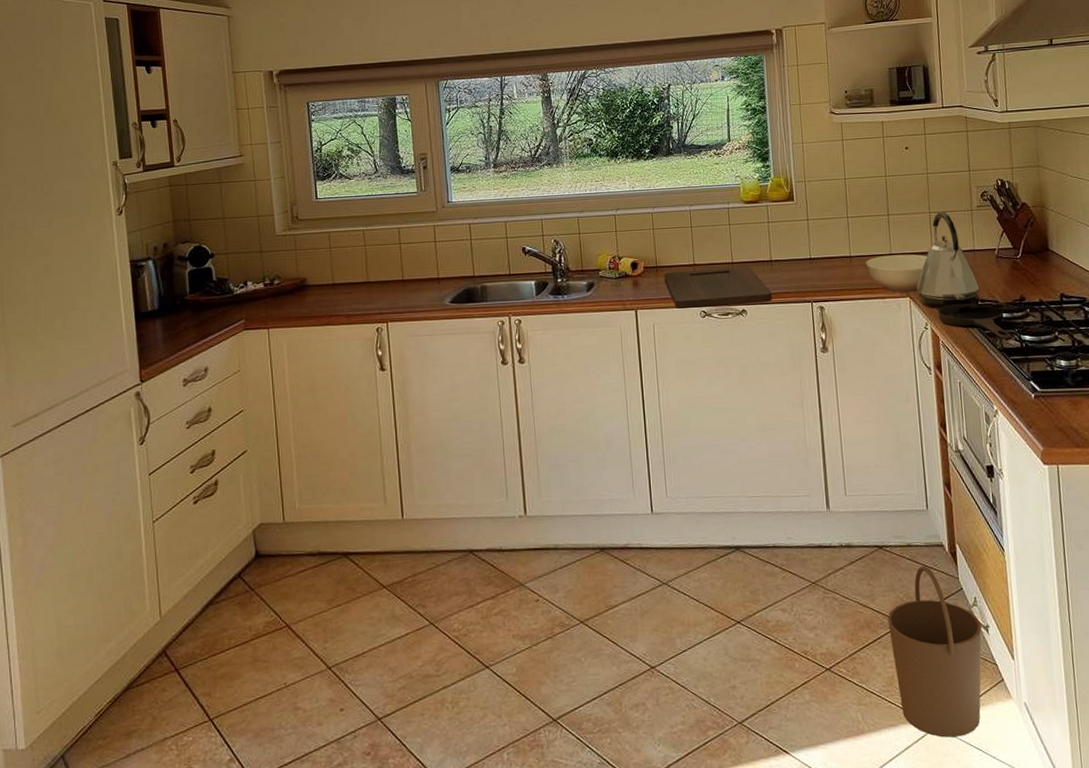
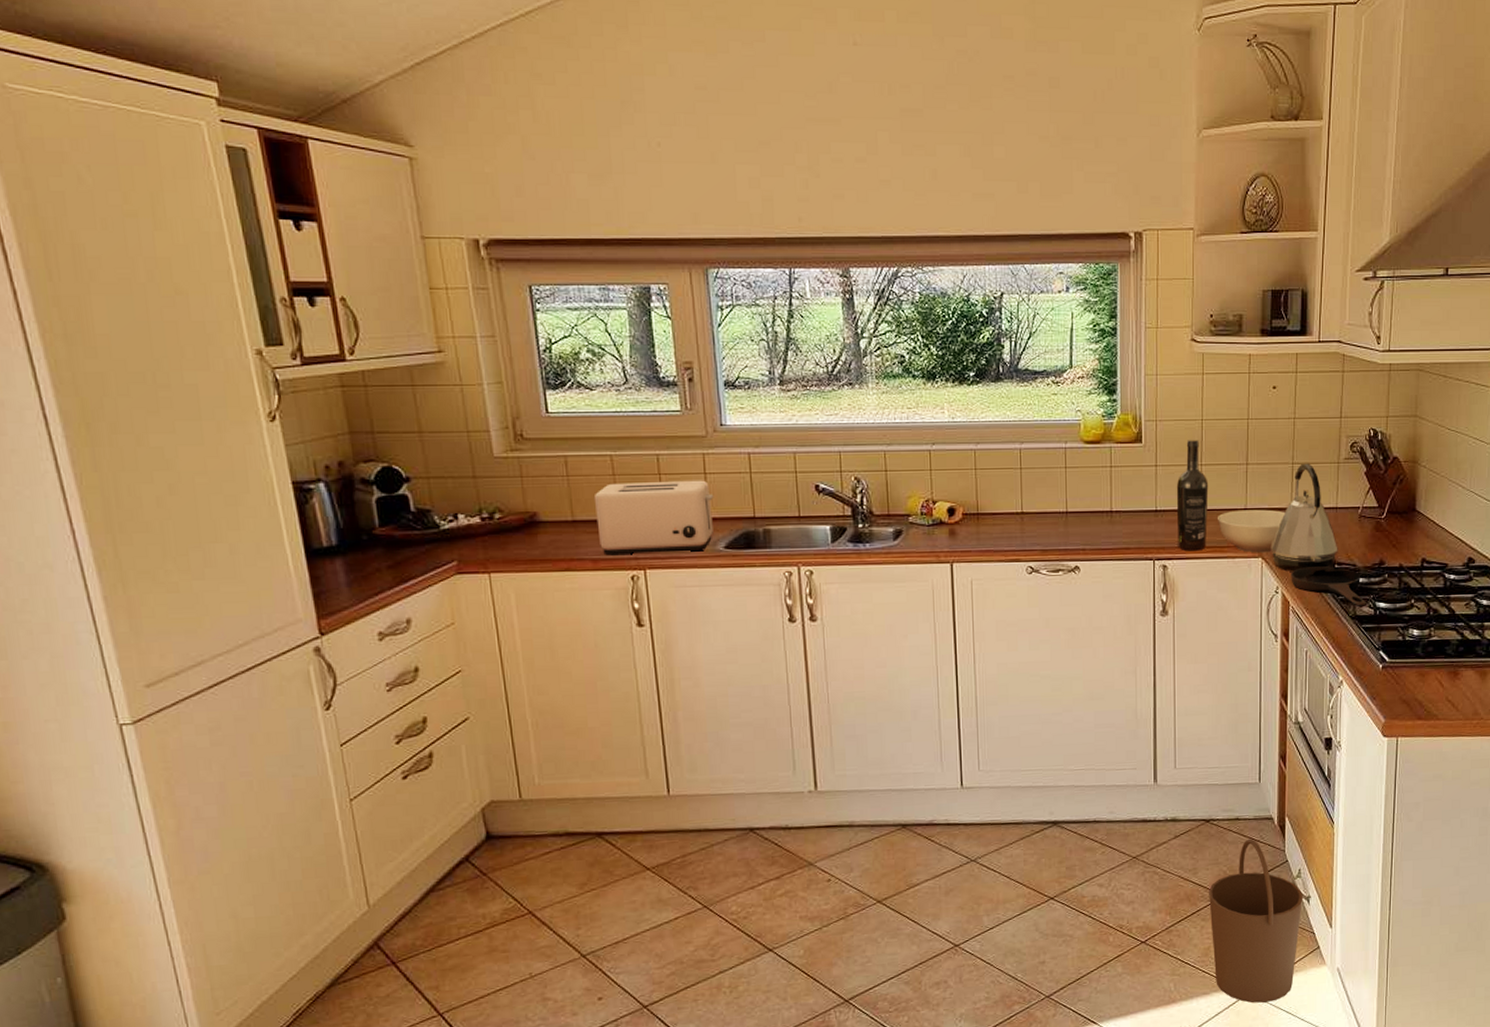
toaster: none [349,247,442,312] -> present [593,480,714,556]
cutting board: present [664,266,772,310] -> none [986,517,1110,564]
wine bottle: none [826,195,858,294] -> present [1176,438,1209,551]

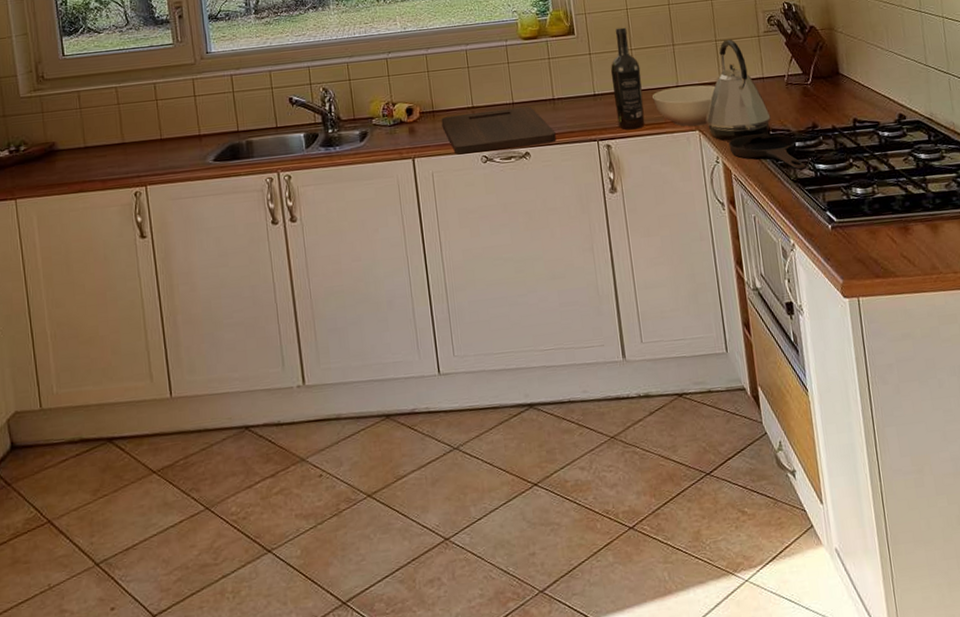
toaster: present [593,480,714,556] -> none [102,102,203,176]
cutting board: none [986,517,1110,564] -> present [441,106,556,156]
bucket: present [1209,838,1304,1003] -> none [691,411,791,591]

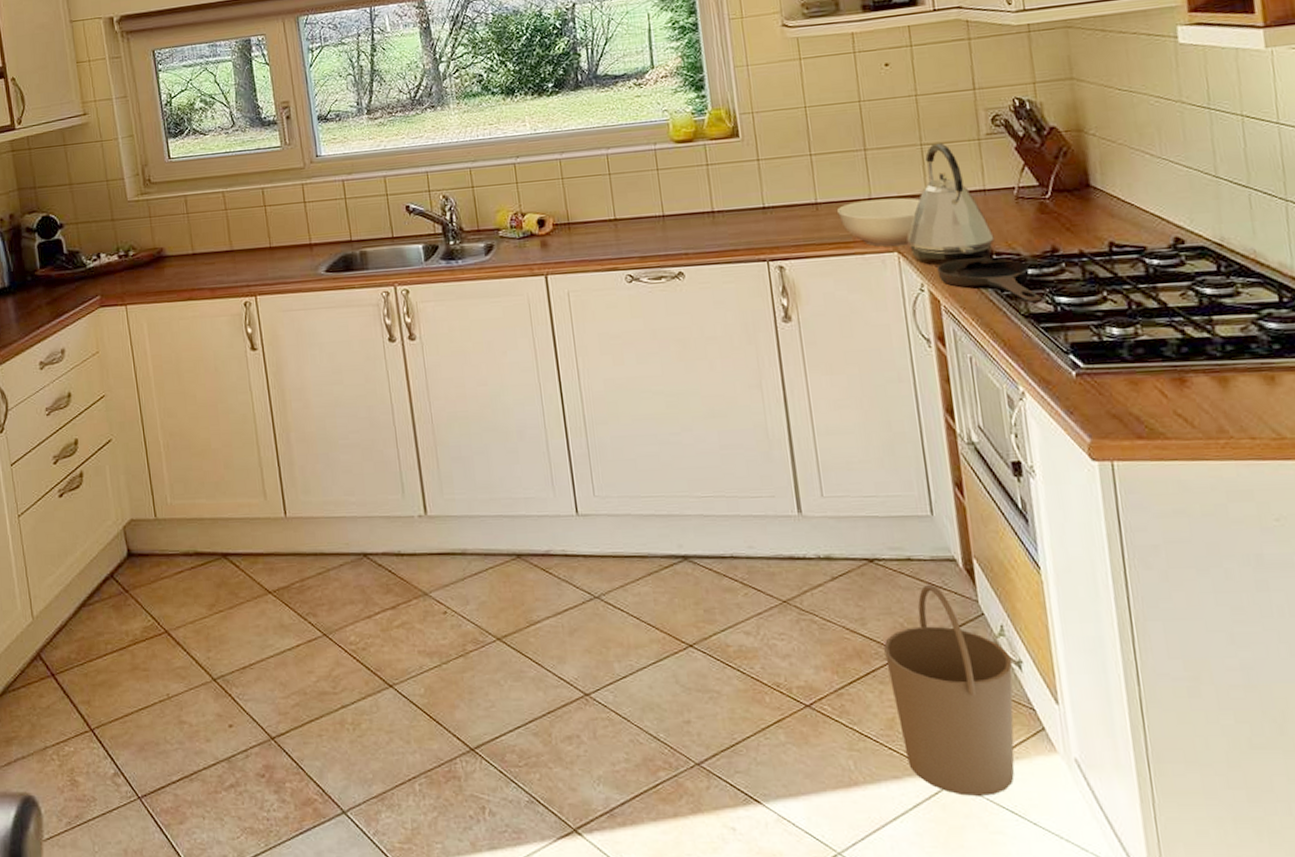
cutting board: present [441,106,556,156] -> none [578,219,716,274]
wine bottle: present [610,26,645,130] -> none [783,127,828,249]
bucket: none [691,411,791,591] -> present [884,584,1015,796]

